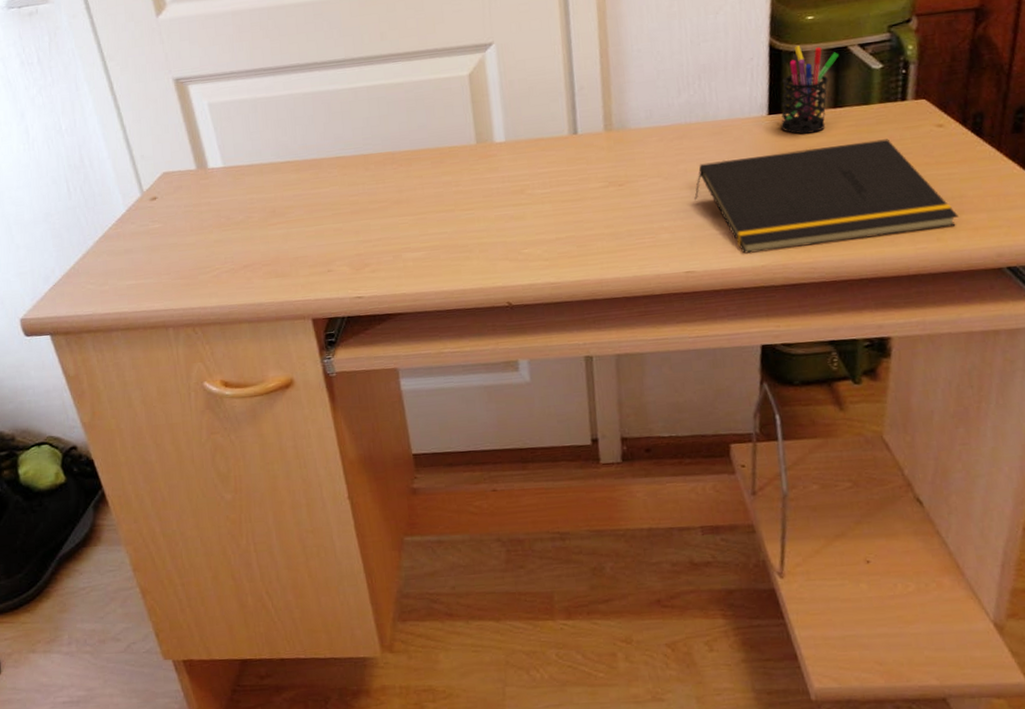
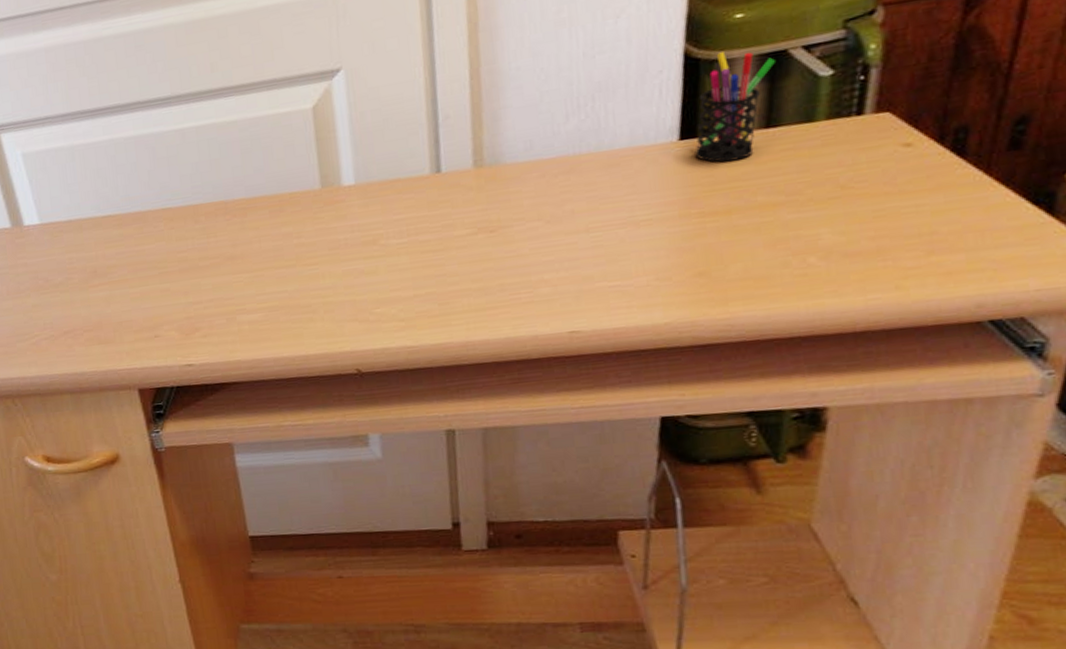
notepad: present [694,139,959,254] -> none [583,164,926,310]

